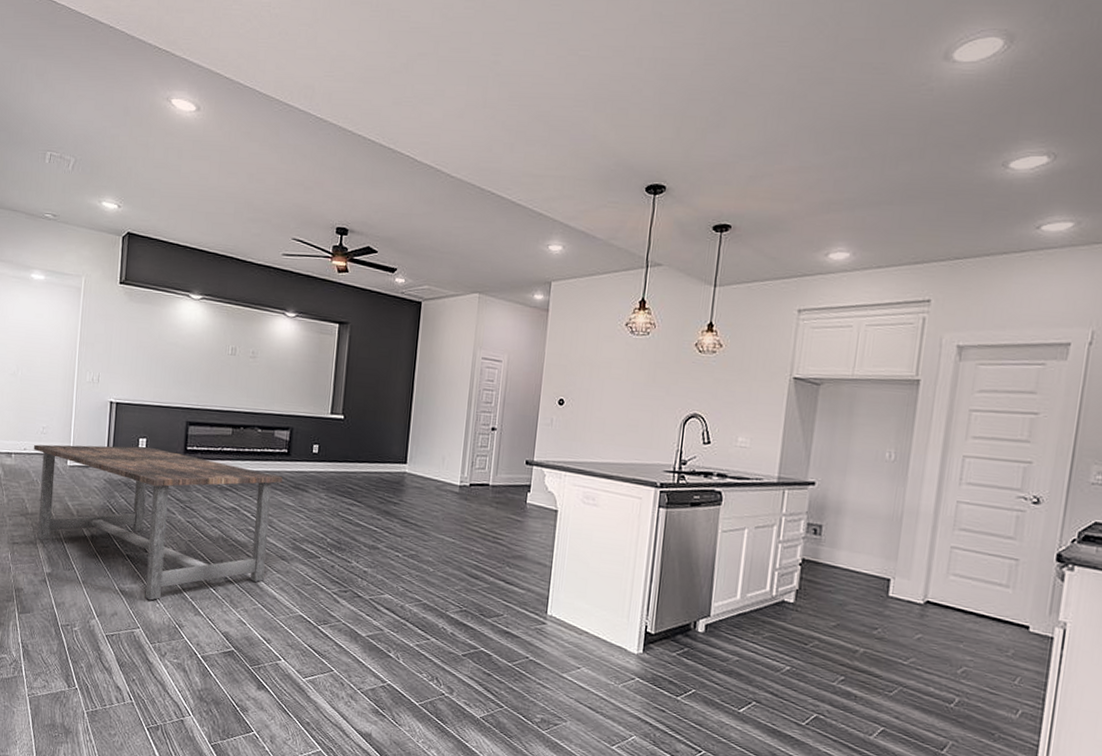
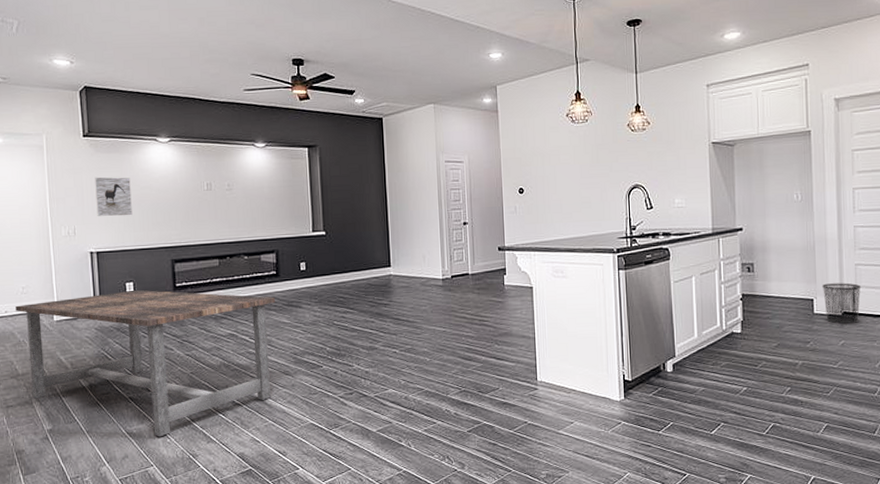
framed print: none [122,326,158,371] -> present [95,177,133,217]
waste bin: none [902,563,955,617] -> present [821,283,862,324]

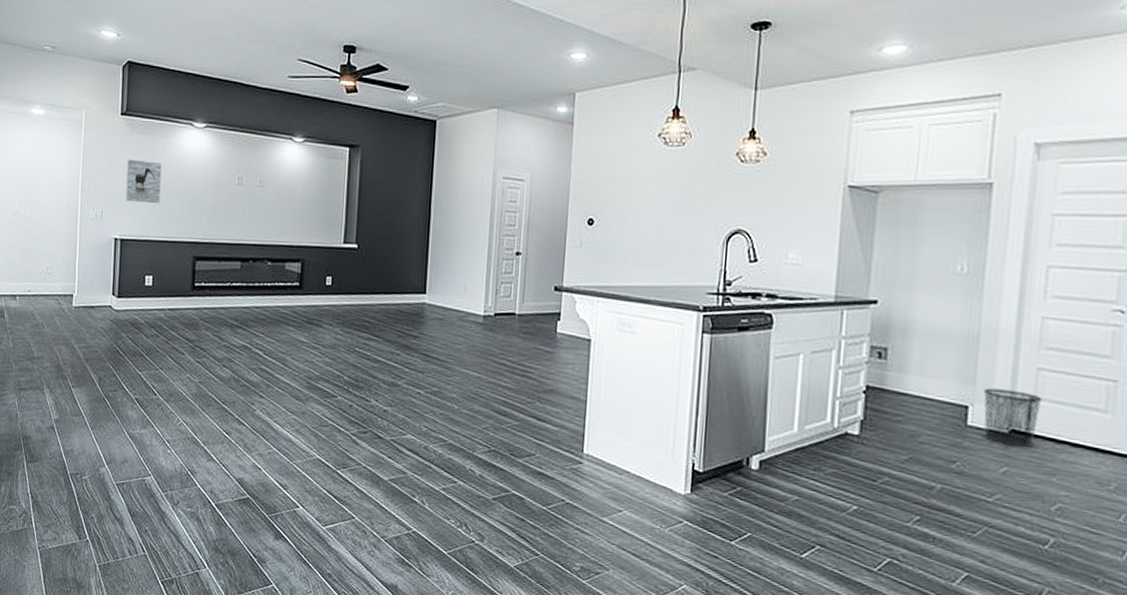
dining table: present [15,289,275,437] -> none [38,284,295,446]

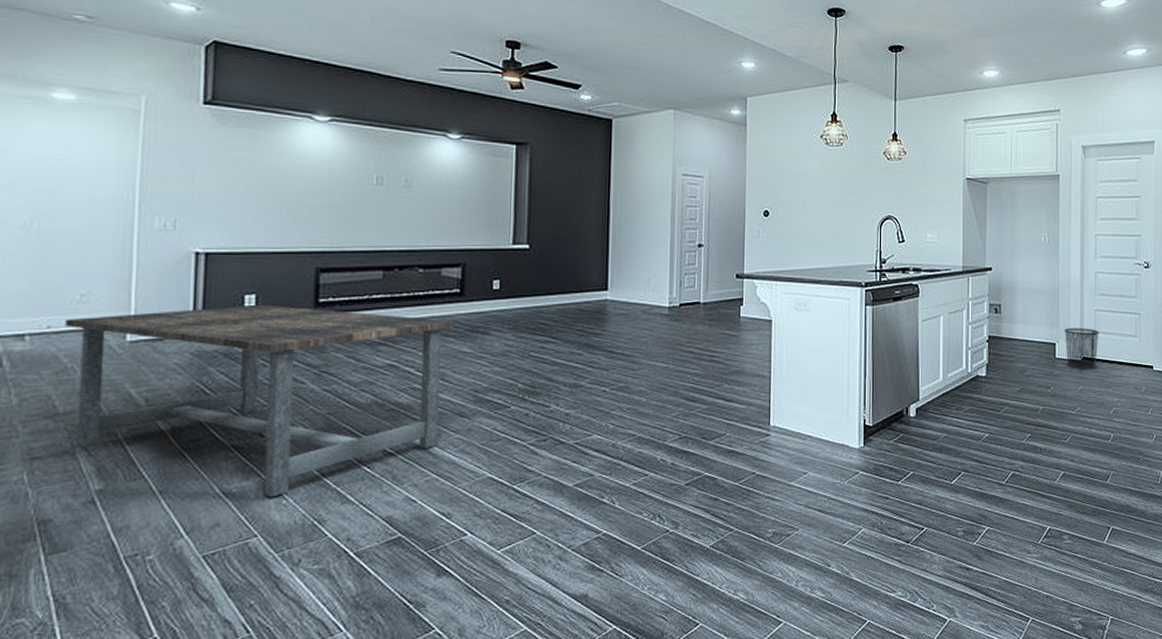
dining table: none [38,284,295,446] -> present [65,304,455,498]
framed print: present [125,159,162,204] -> none [212,156,268,210]

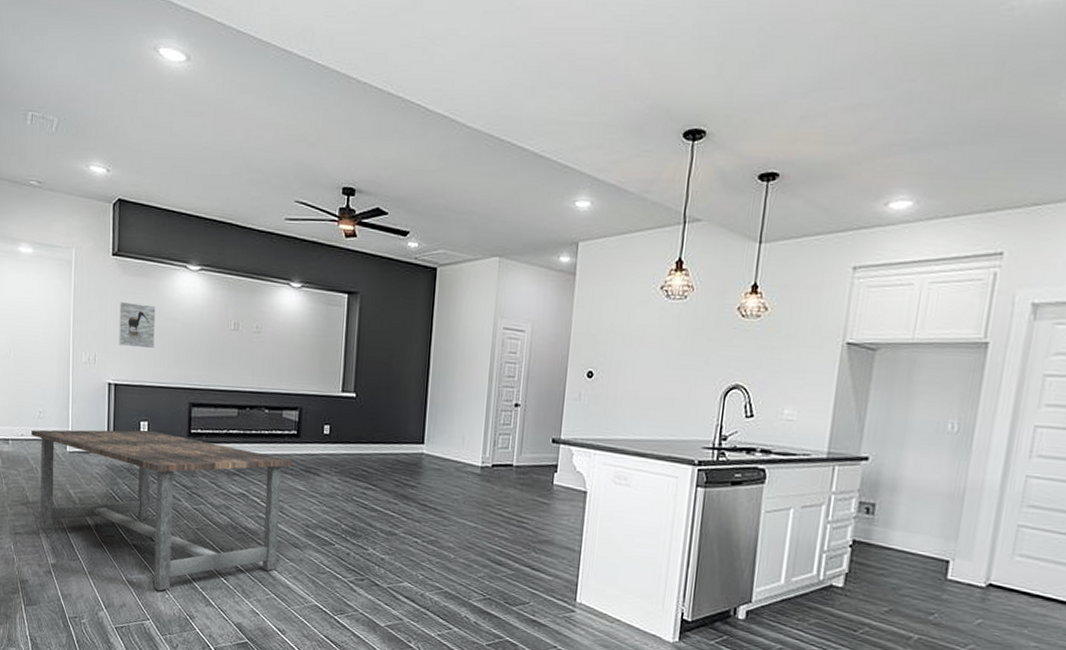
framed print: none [212,156,268,210] -> present [118,301,156,349]
waste bin: present [1064,328,1100,369] -> none [962,543,1021,600]

